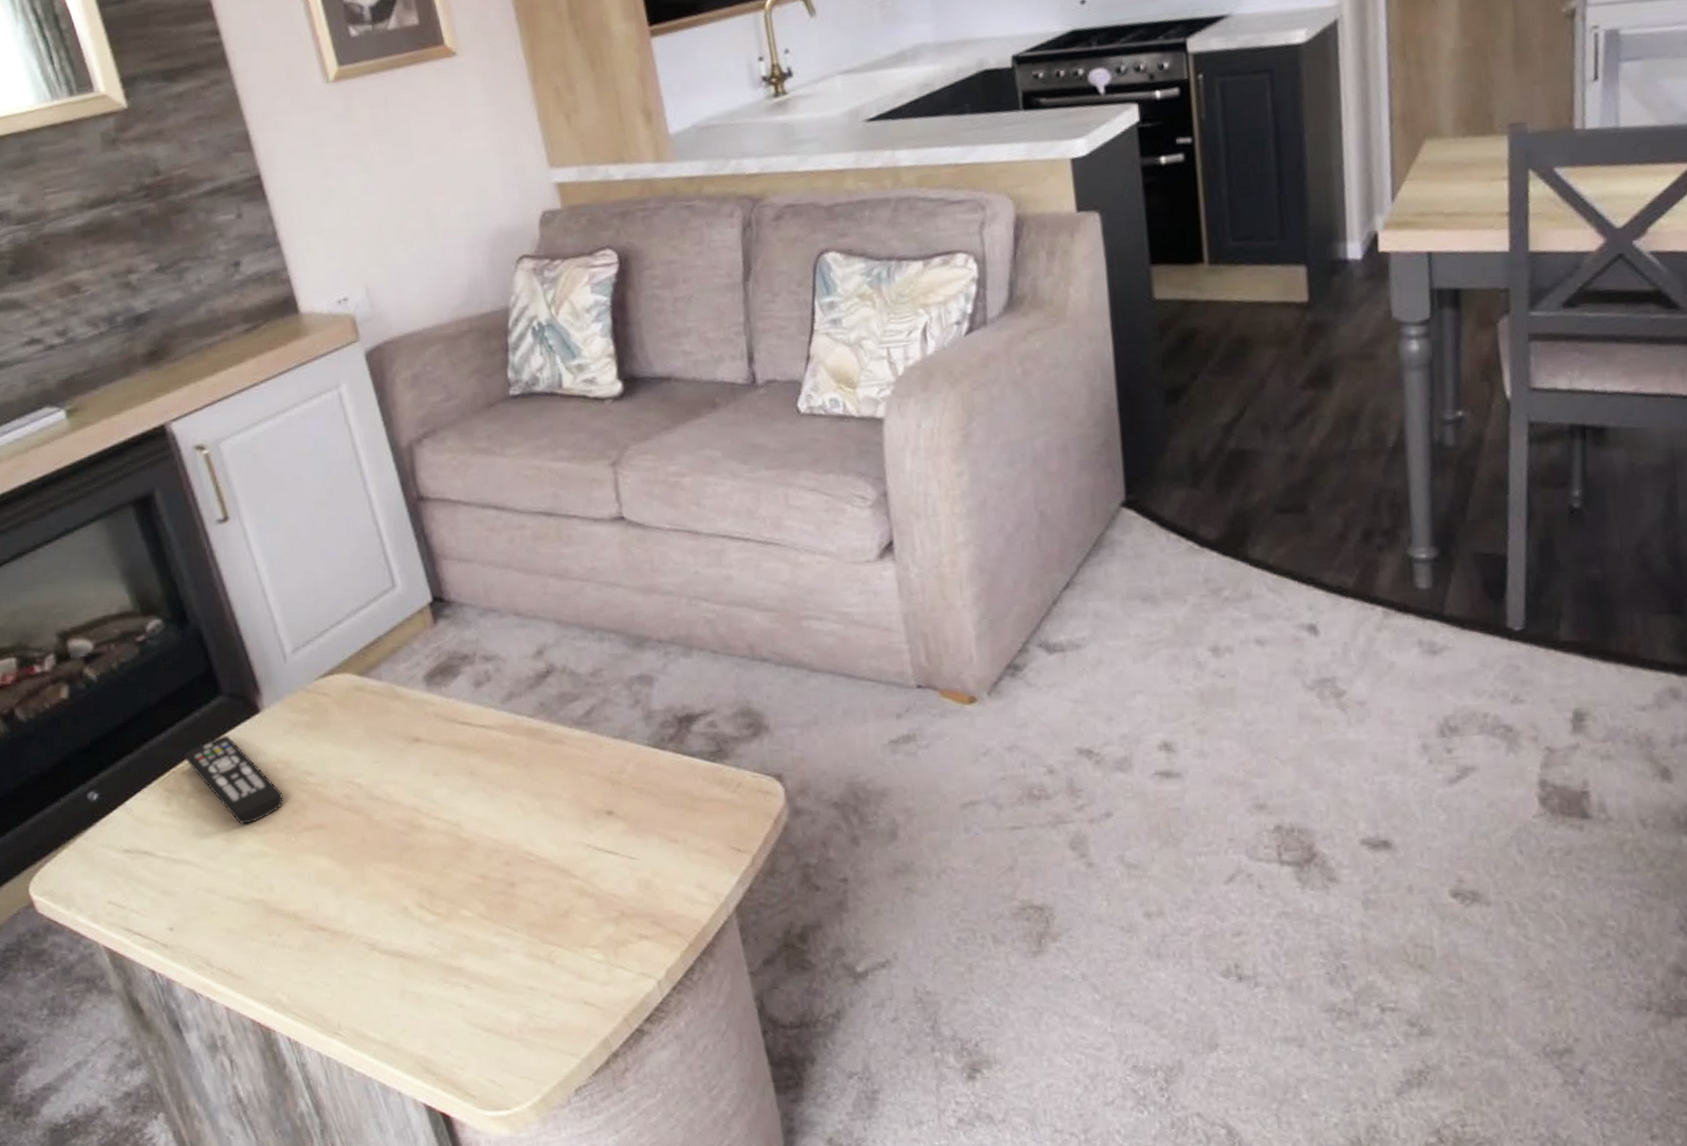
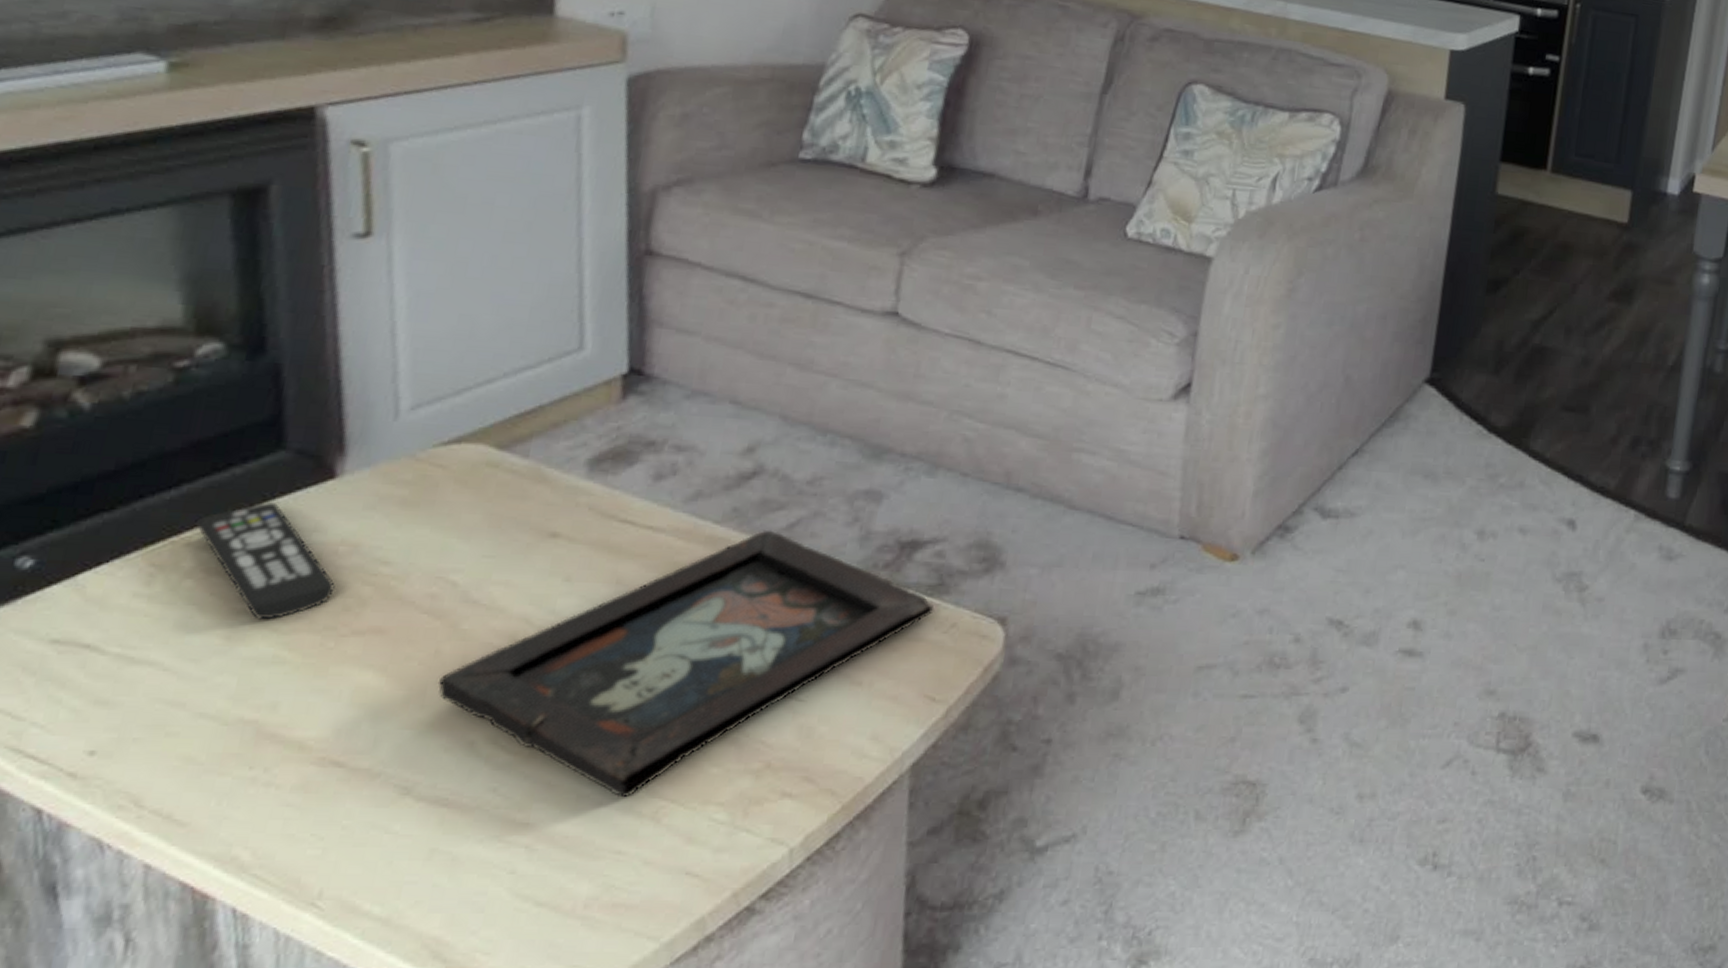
decorative tray: none [370,718,720,945] -> present [437,529,935,798]

